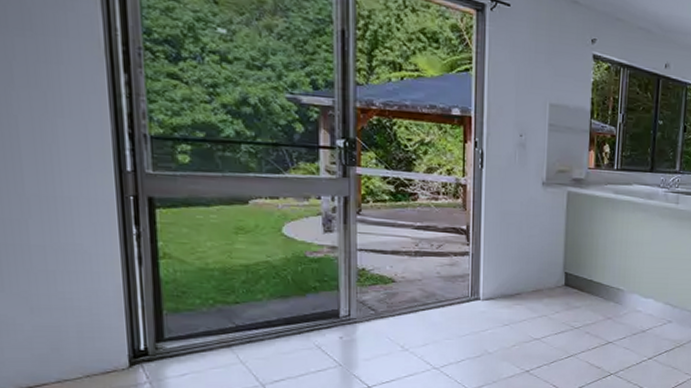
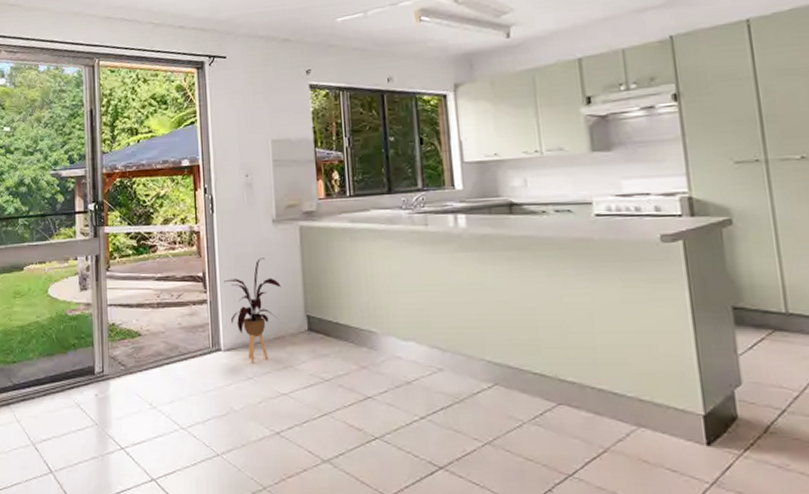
house plant: none [488,217,544,312] -> present [224,257,281,363]

